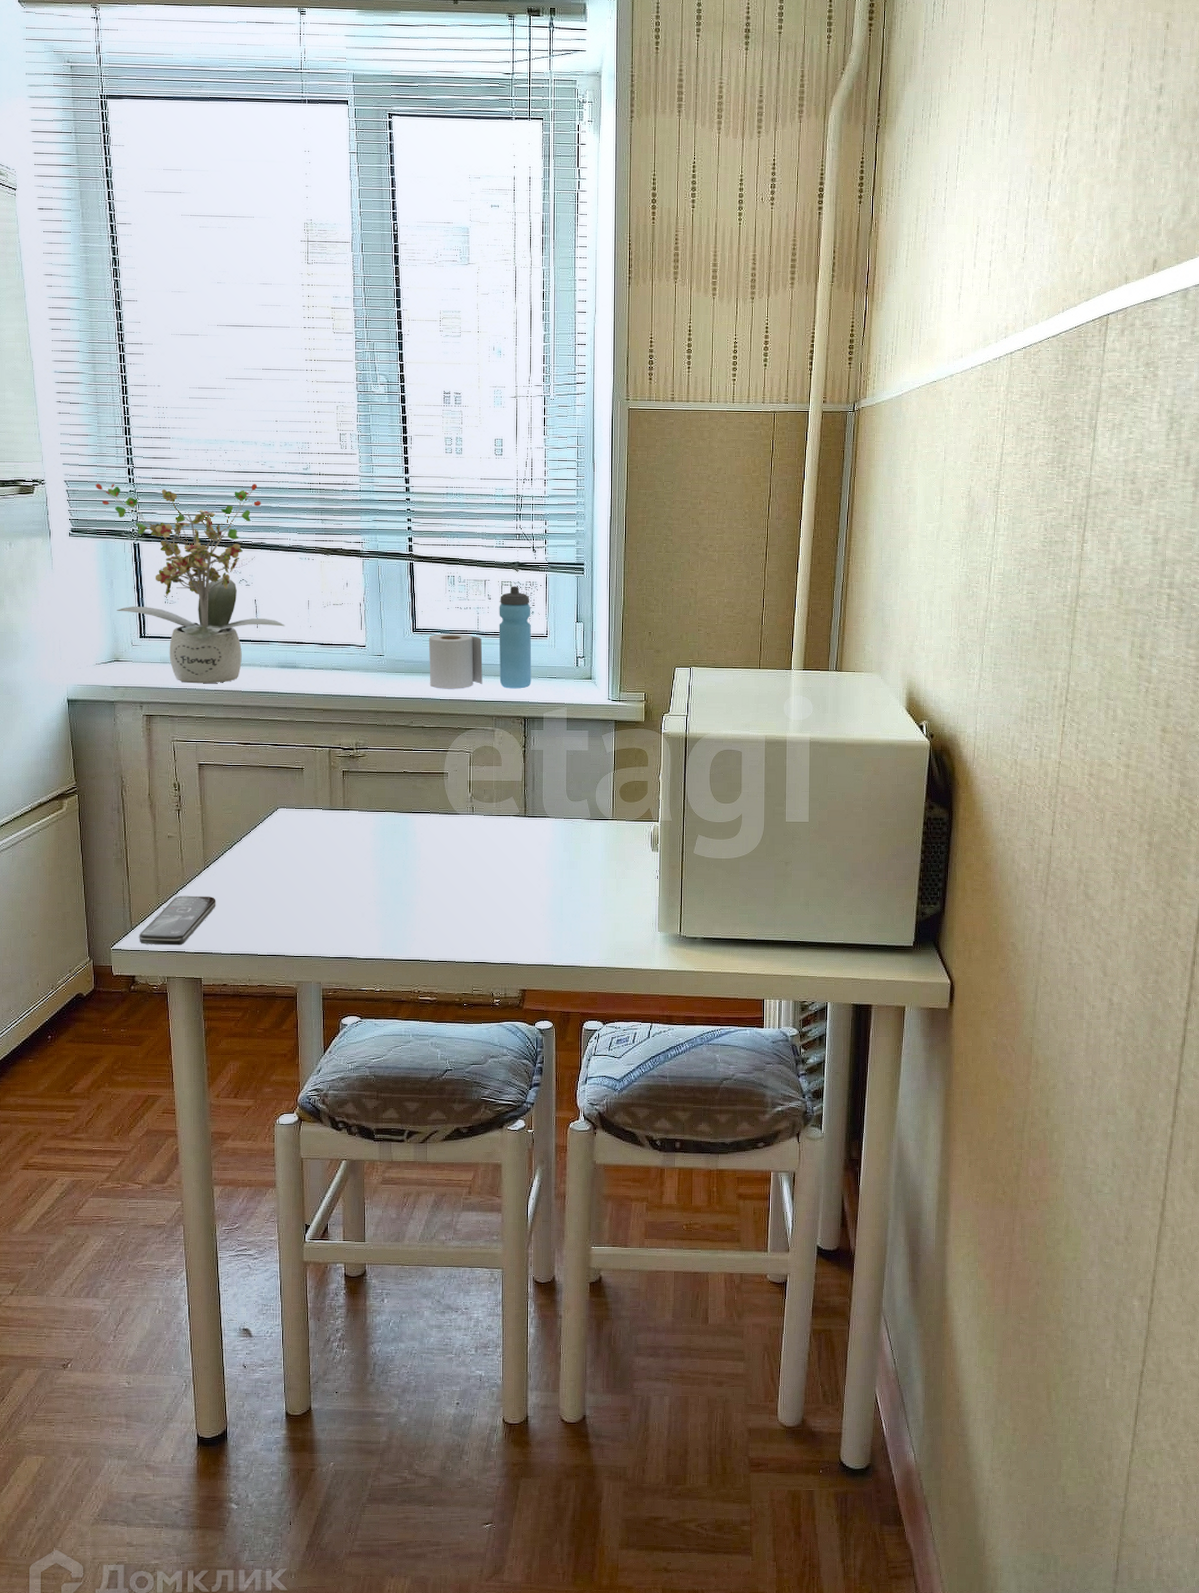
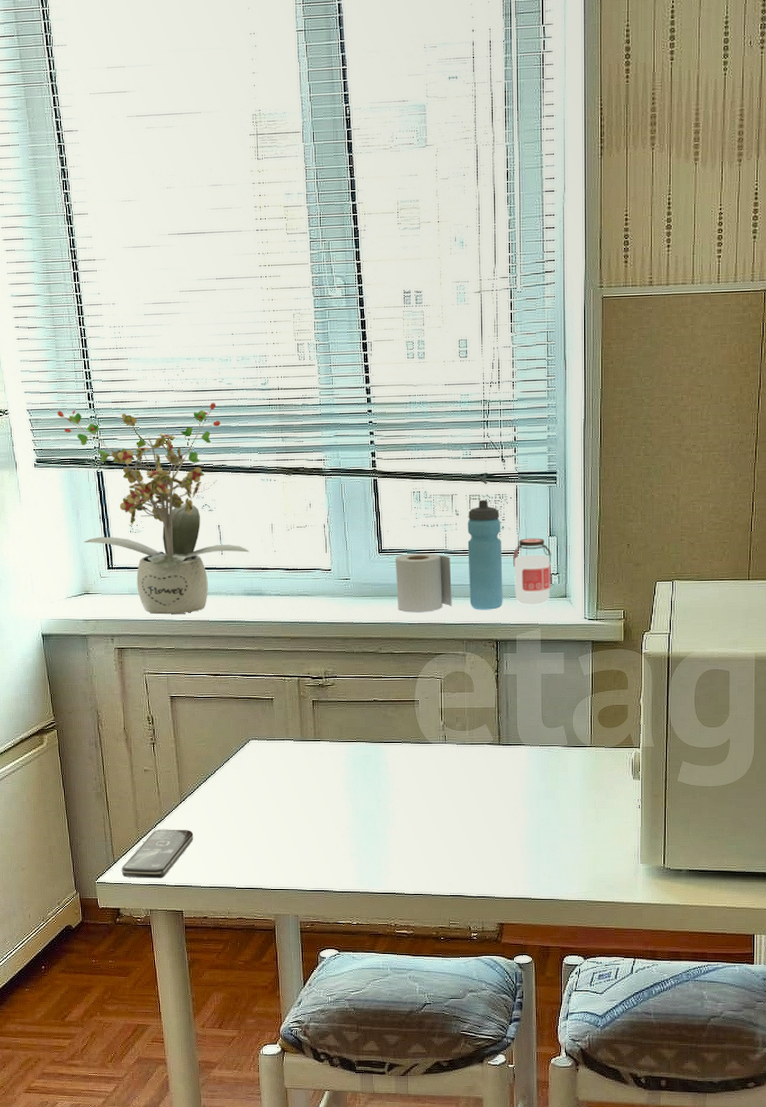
jar: none [542,623,579,685] -> present [513,538,552,605]

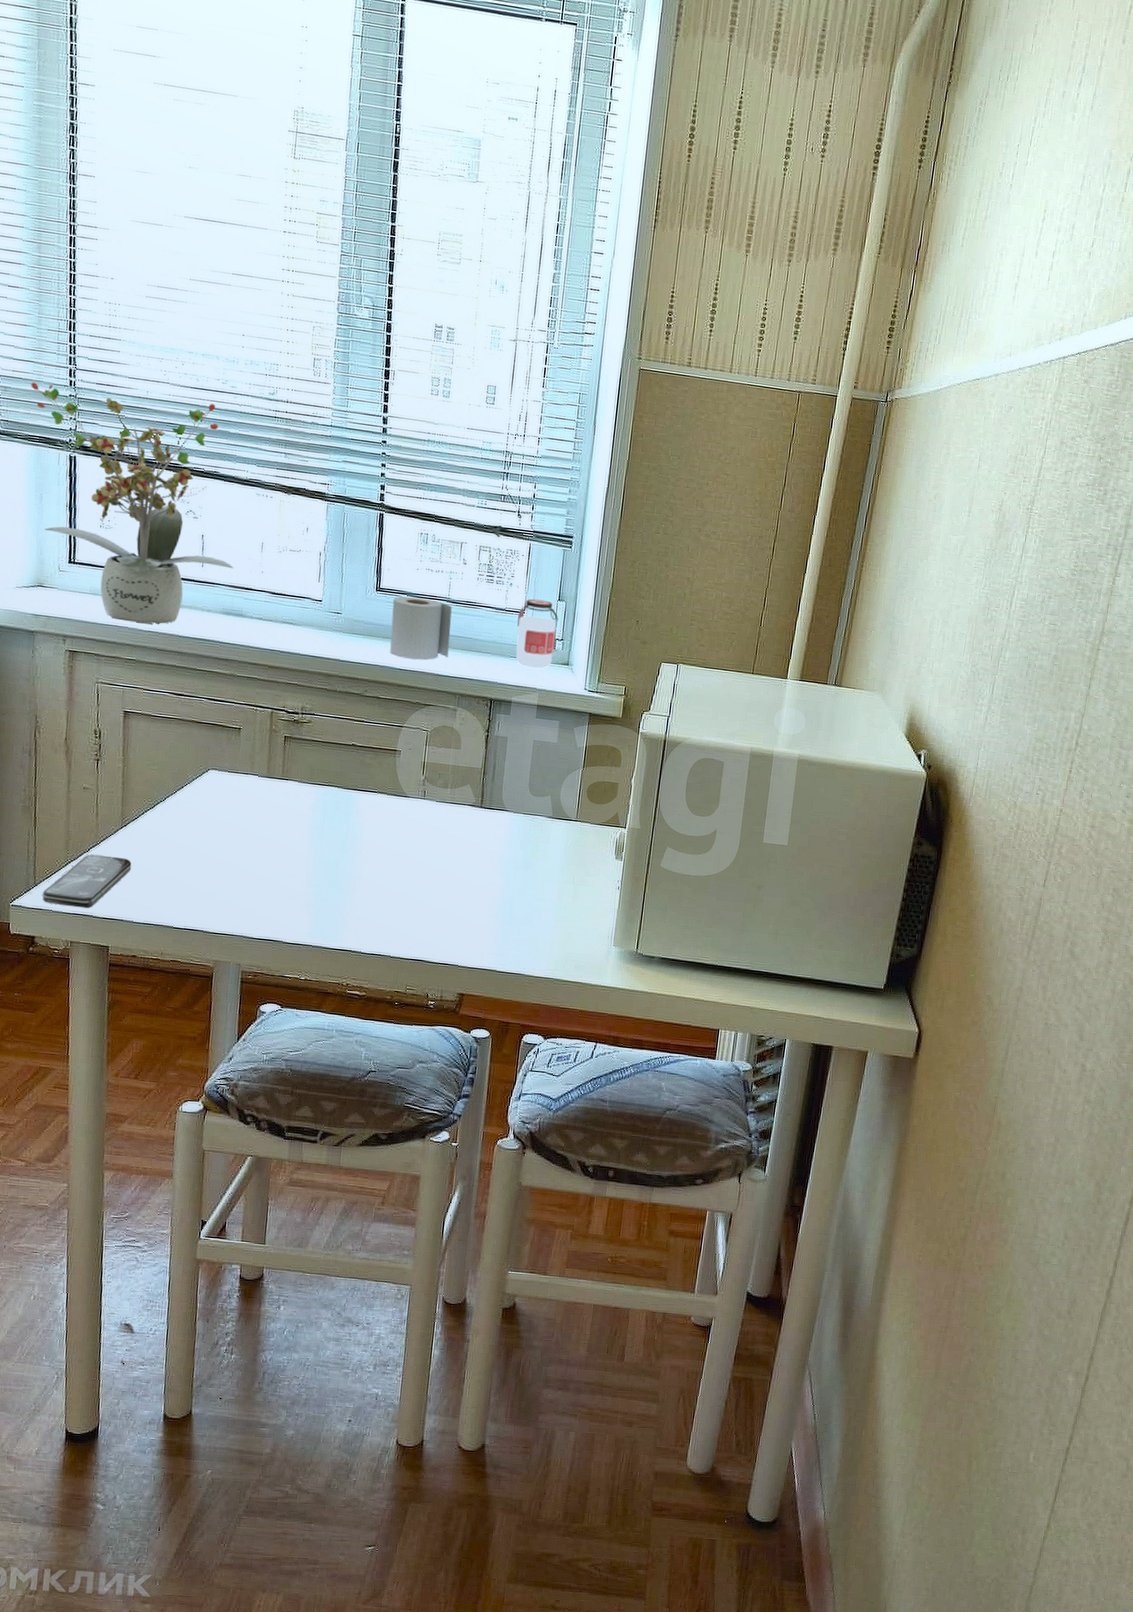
water bottle: present [467,499,503,610] -> none [467,552,510,667]

